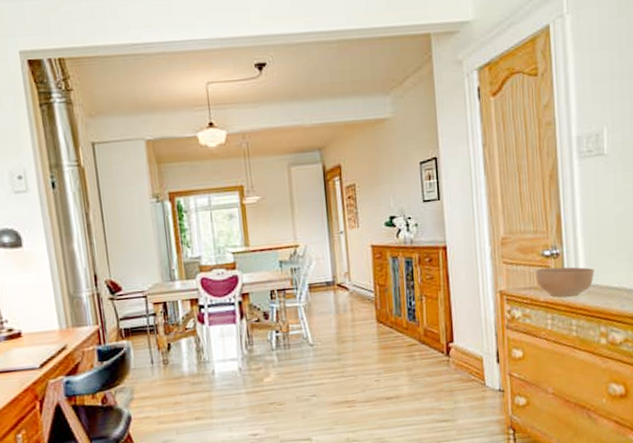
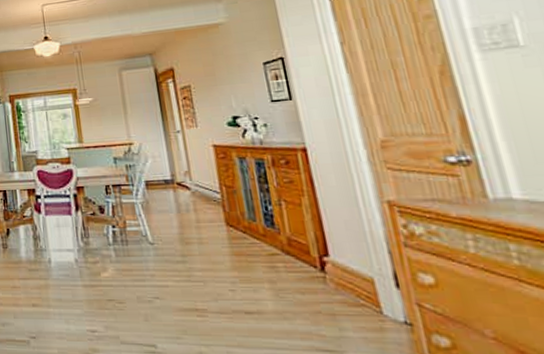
bowl: present [535,267,595,298] -> none [436,176,535,215]

